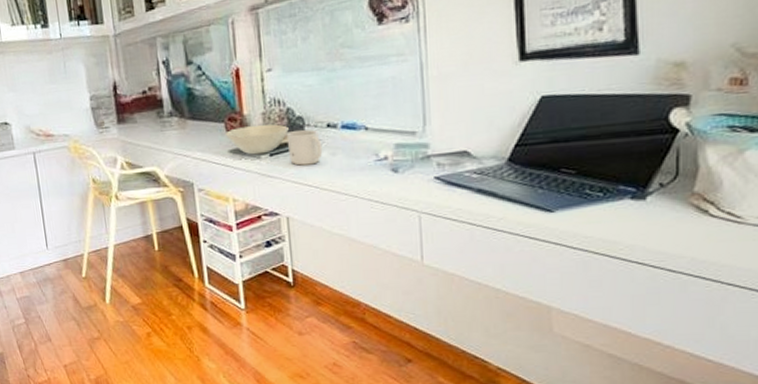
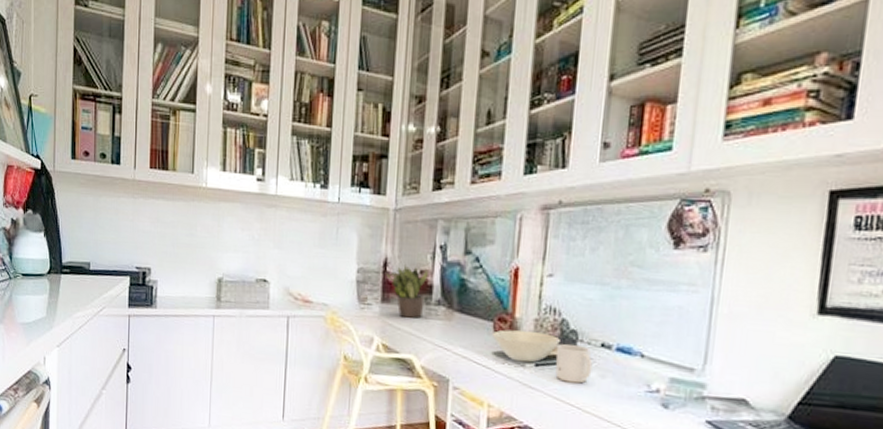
potted plant: none [117,83,158,134] -> present [386,263,428,319]

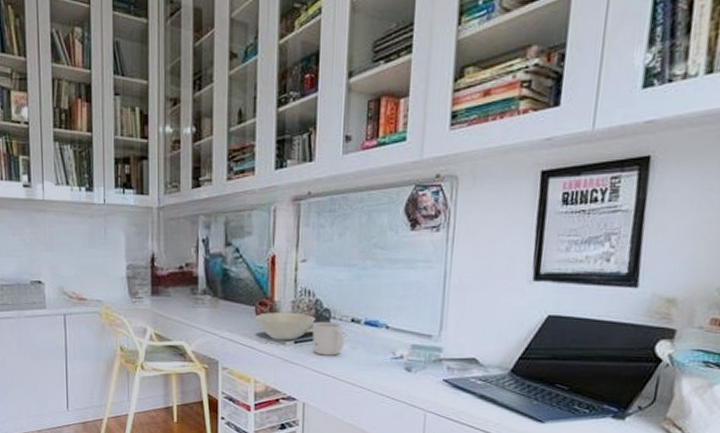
potted plant: present [386,263,428,319] -> none [154,258,193,308]

